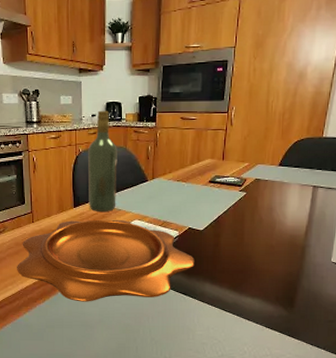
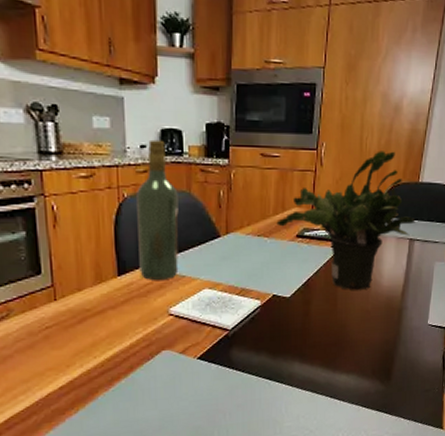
decorative bowl: present [17,219,196,302] -> none [32,289,282,406]
potted plant: none [193,111,319,229] -> present [276,151,415,291]

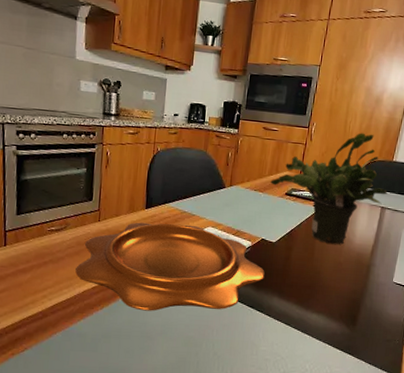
decorative bowl: none [32,289,282,406] -> present [75,222,266,311]
wine bottle: present [136,139,179,280] -> none [162,110,197,216]

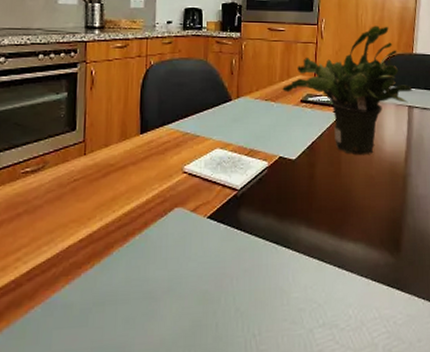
decorative bowl: present [75,222,266,311] -> none [57,148,288,264]

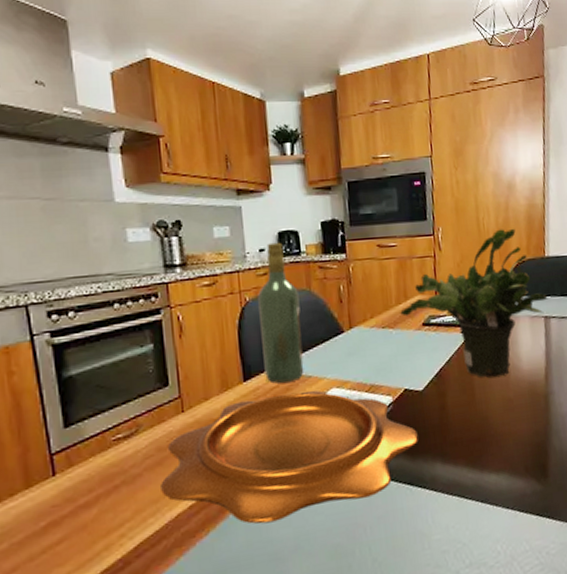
decorative bowl: none [57,148,288,264] -> present [161,390,420,524]
wine bottle: none [159,17,196,139] -> present [258,242,304,384]

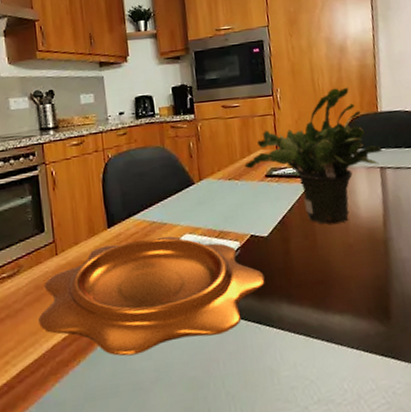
wine bottle: present [258,242,304,384] -> none [119,106,160,230]

